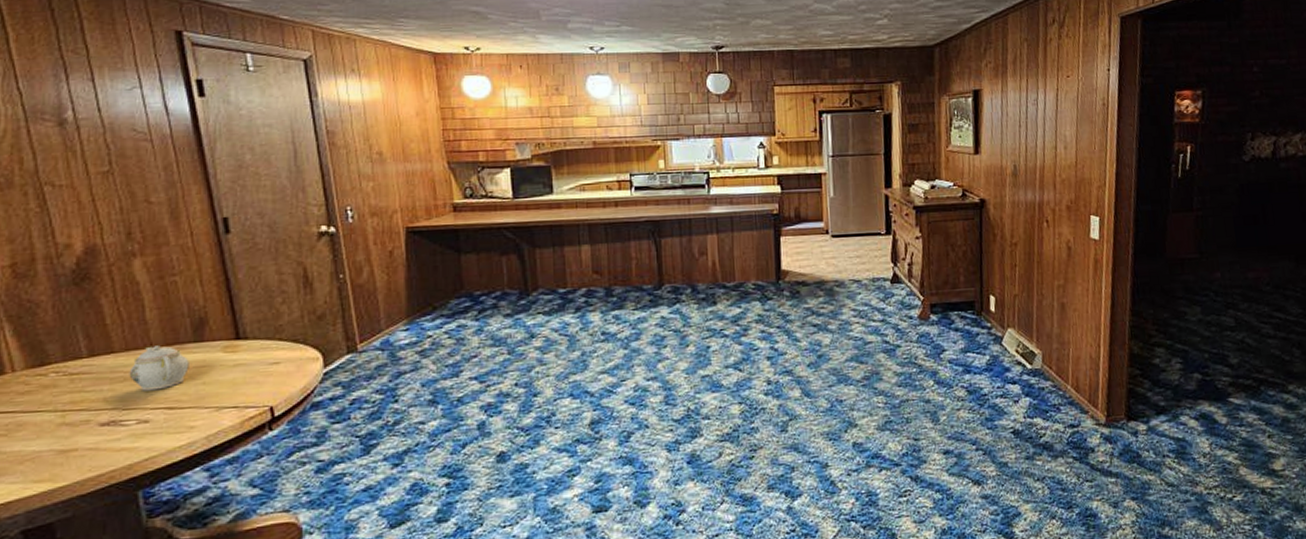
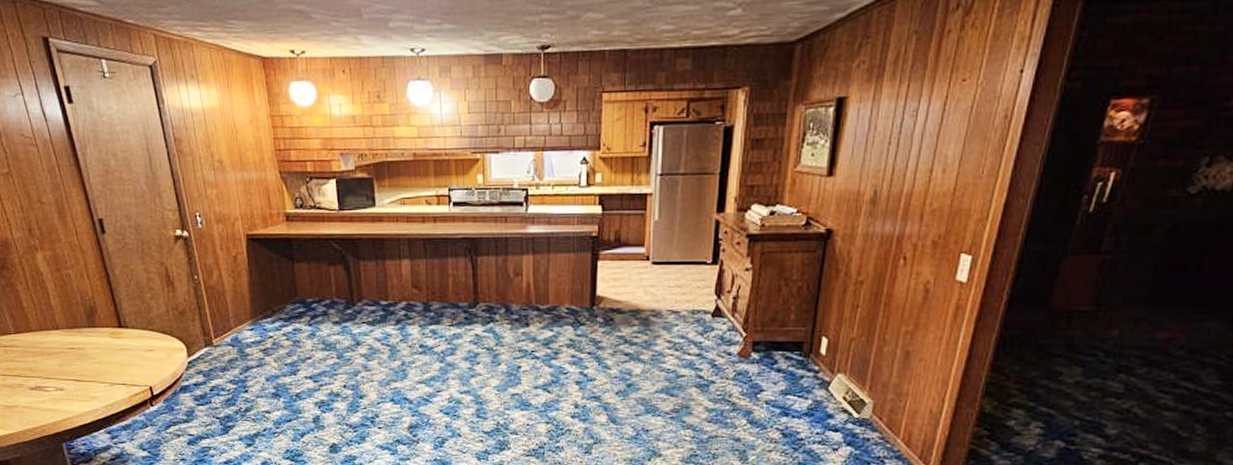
teapot: present [129,345,189,391] -> none [44,328,87,365]

